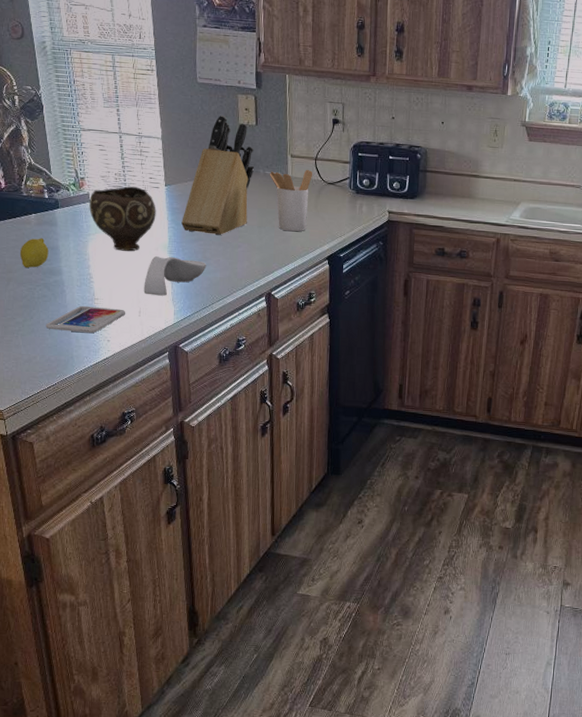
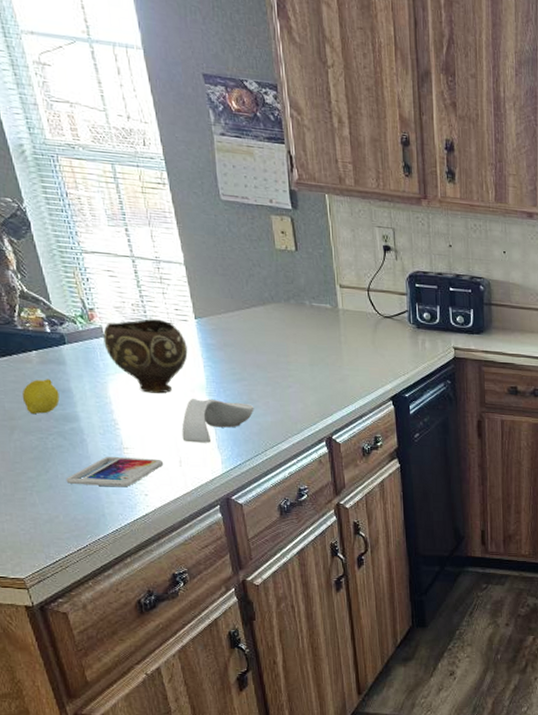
knife block: present [181,115,255,236] -> none [219,238,299,375]
utensil holder: present [269,169,313,232] -> none [316,301,367,370]

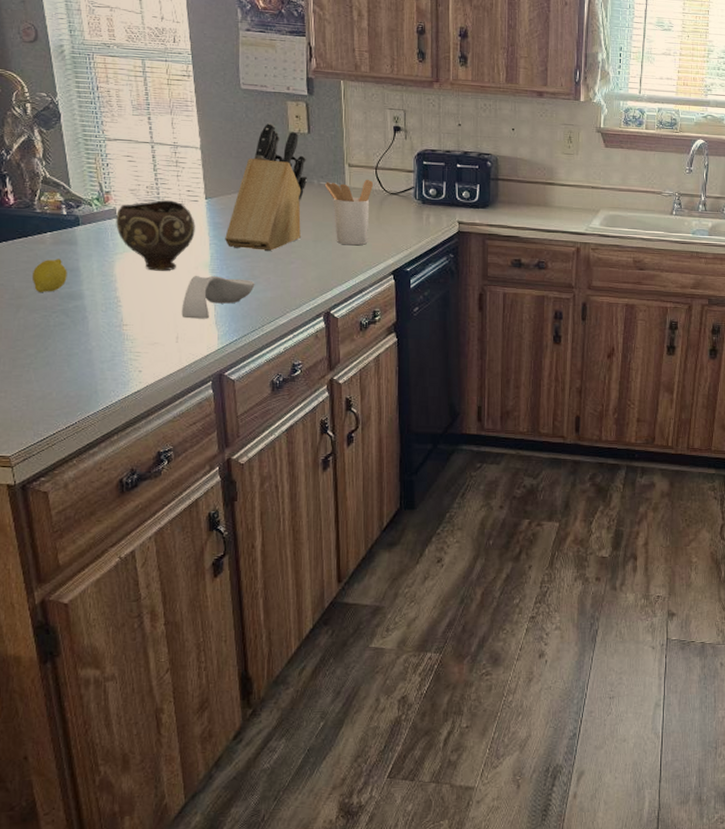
smartphone: present [66,456,164,487] -> none [63,333,161,364]
knife block: none [219,238,299,375] -> present [225,122,308,252]
utensil holder: none [316,301,367,370] -> present [324,179,374,246]

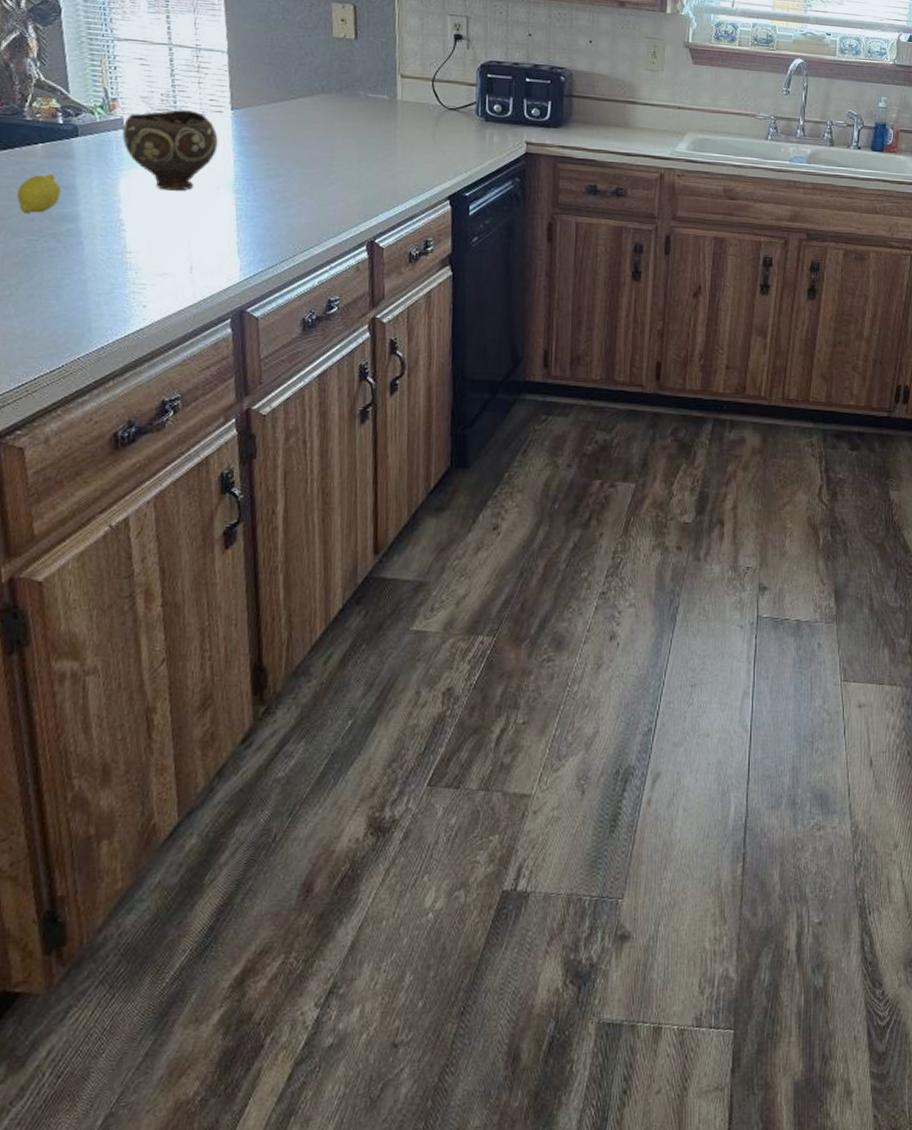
spoon rest: present [181,275,255,319] -> none [197,196,287,247]
knife block: present [225,122,308,252] -> none [253,26,353,171]
utensil holder: present [324,179,374,246] -> none [372,92,430,166]

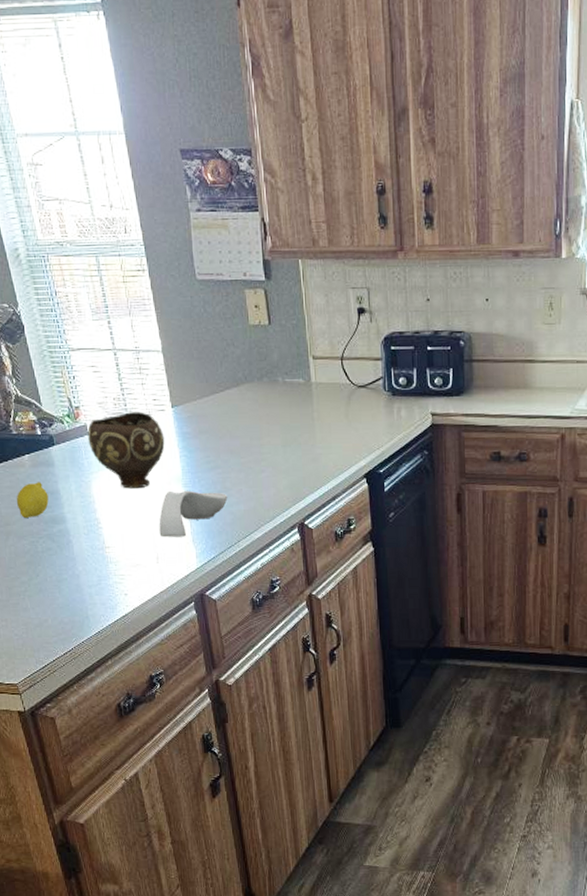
spoon rest: none [197,196,287,247] -> present [159,490,228,538]

